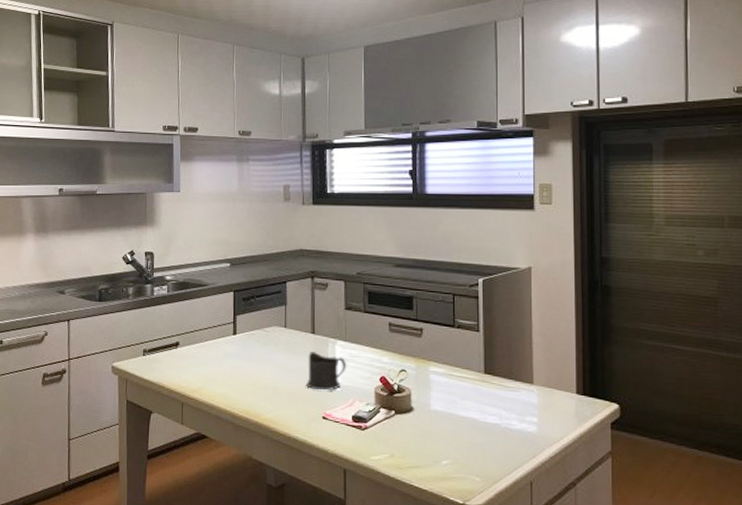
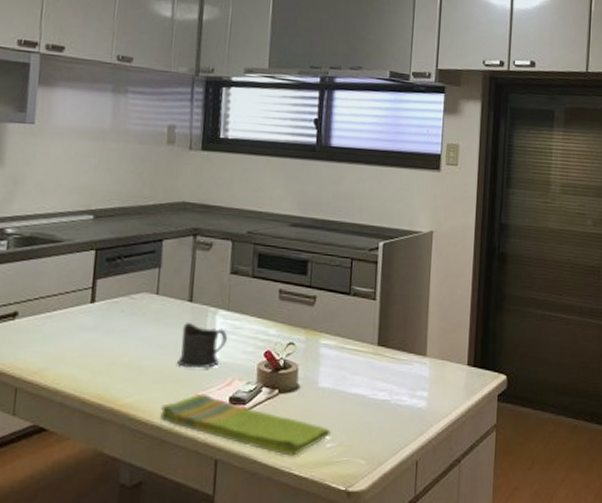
dish towel: none [295,412,445,470] -> present [160,393,331,456]

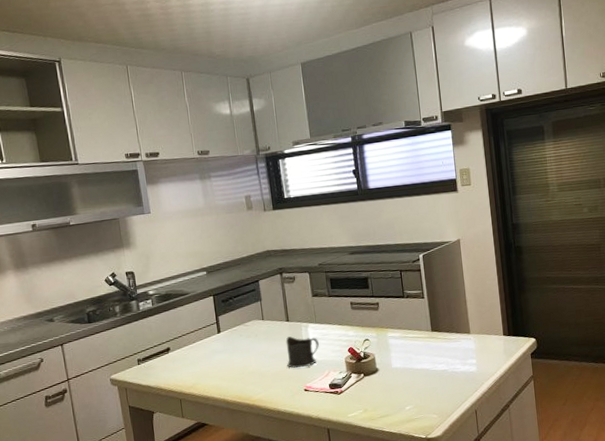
dish towel: present [160,393,331,456] -> none [282,384,408,419]

